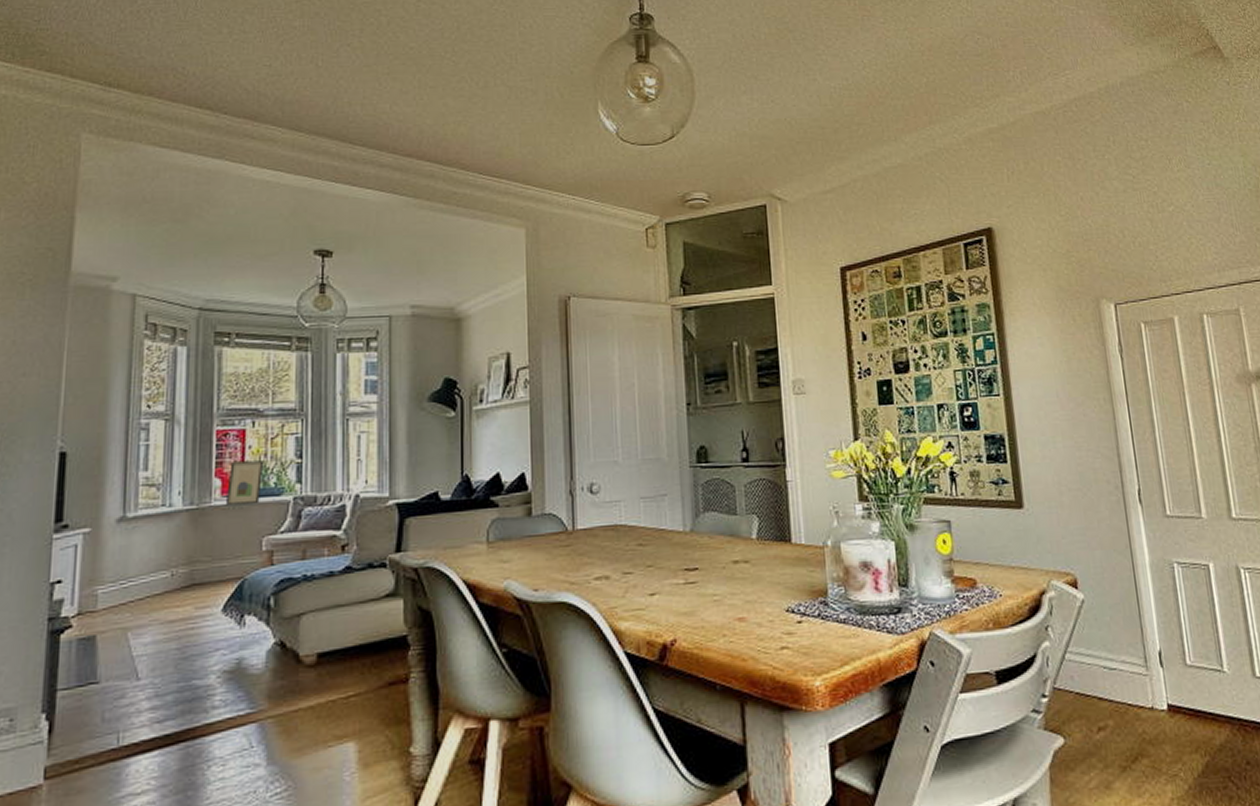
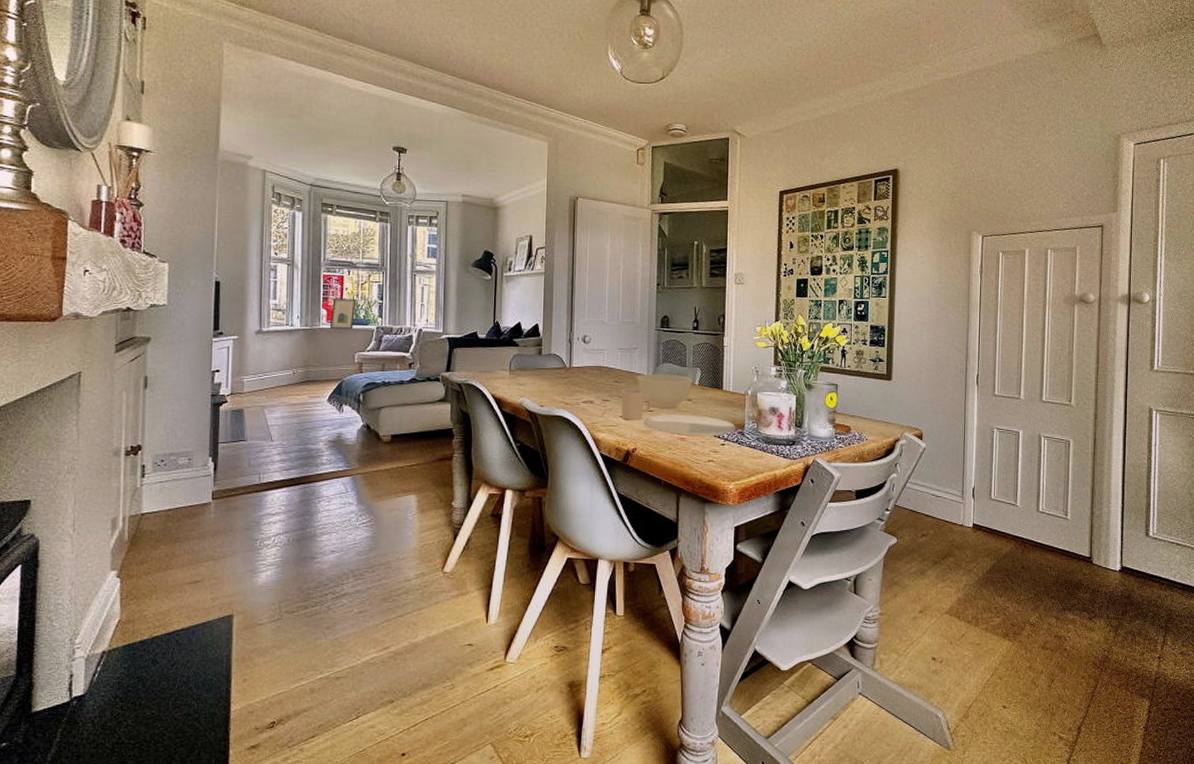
mug: none [648,552,694,600] -> present [621,388,652,421]
bowl: none [669,527,749,578] -> present [637,373,693,409]
plate: none [683,582,815,616] -> present [643,414,736,437]

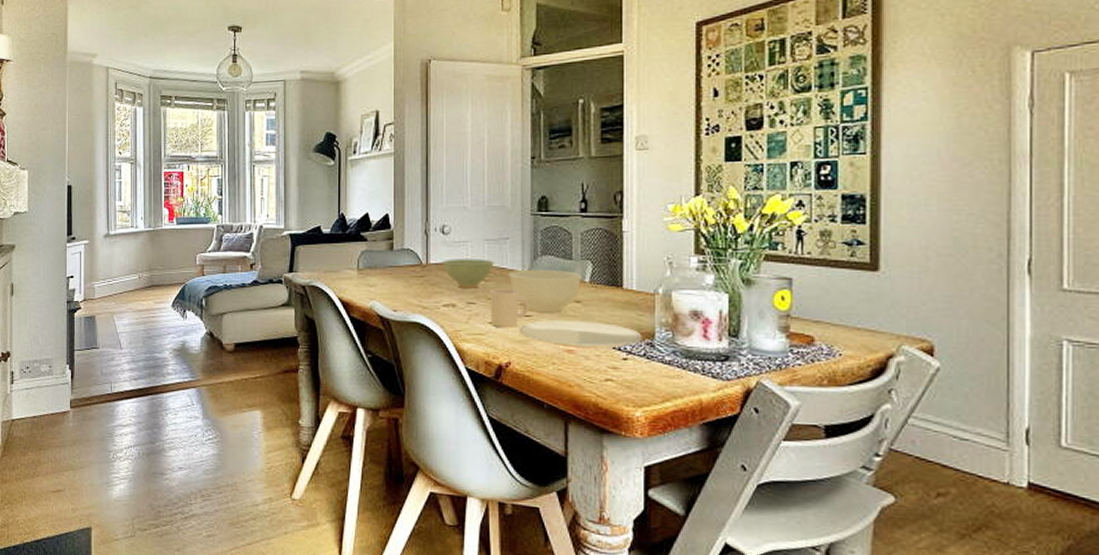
picture frame: present [329,298,357,330] -> none [171,196,197,230]
bowl: none [583,363,625,388] -> present [442,259,494,288]

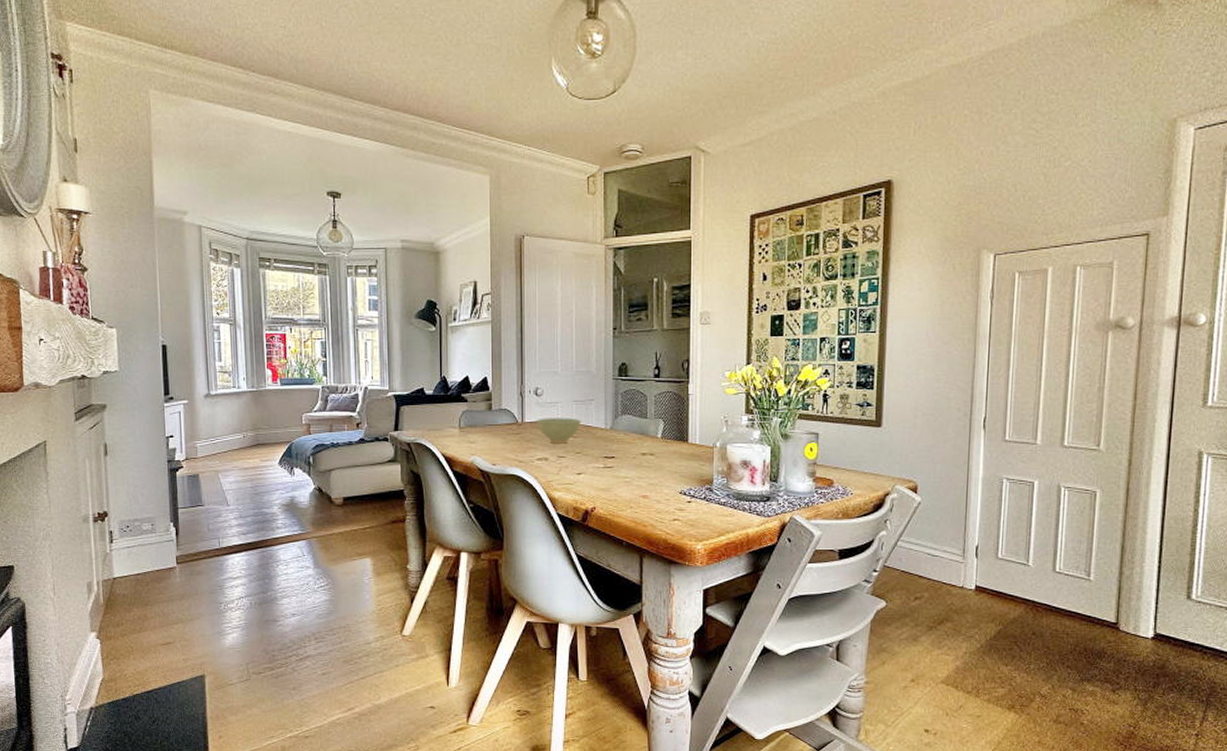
mug: present [489,288,529,328] -> none [577,444,611,478]
bowl: present [509,269,582,313] -> none [594,427,655,464]
plate: present [518,320,642,349] -> none [602,471,703,494]

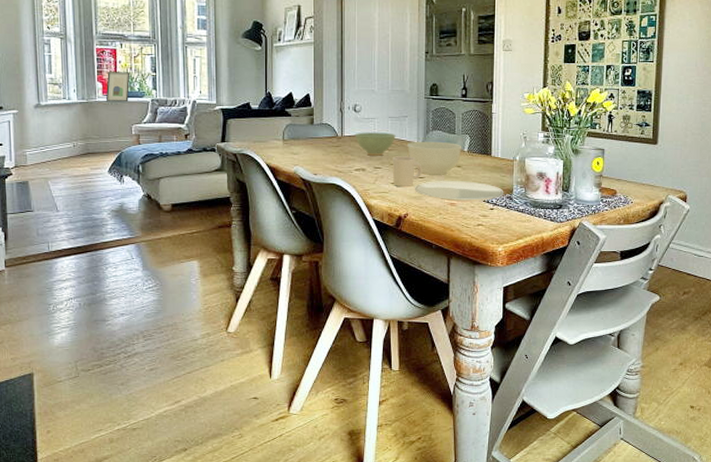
picture frame: none [275,358,300,390] -> present [105,72,131,102]
mug: none [577,444,611,478] -> present [392,156,422,187]
bowl: none [594,427,655,464] -> present [407,141,462,175]
plate: none [602,471,703,494] -> present [414,181,504,202]

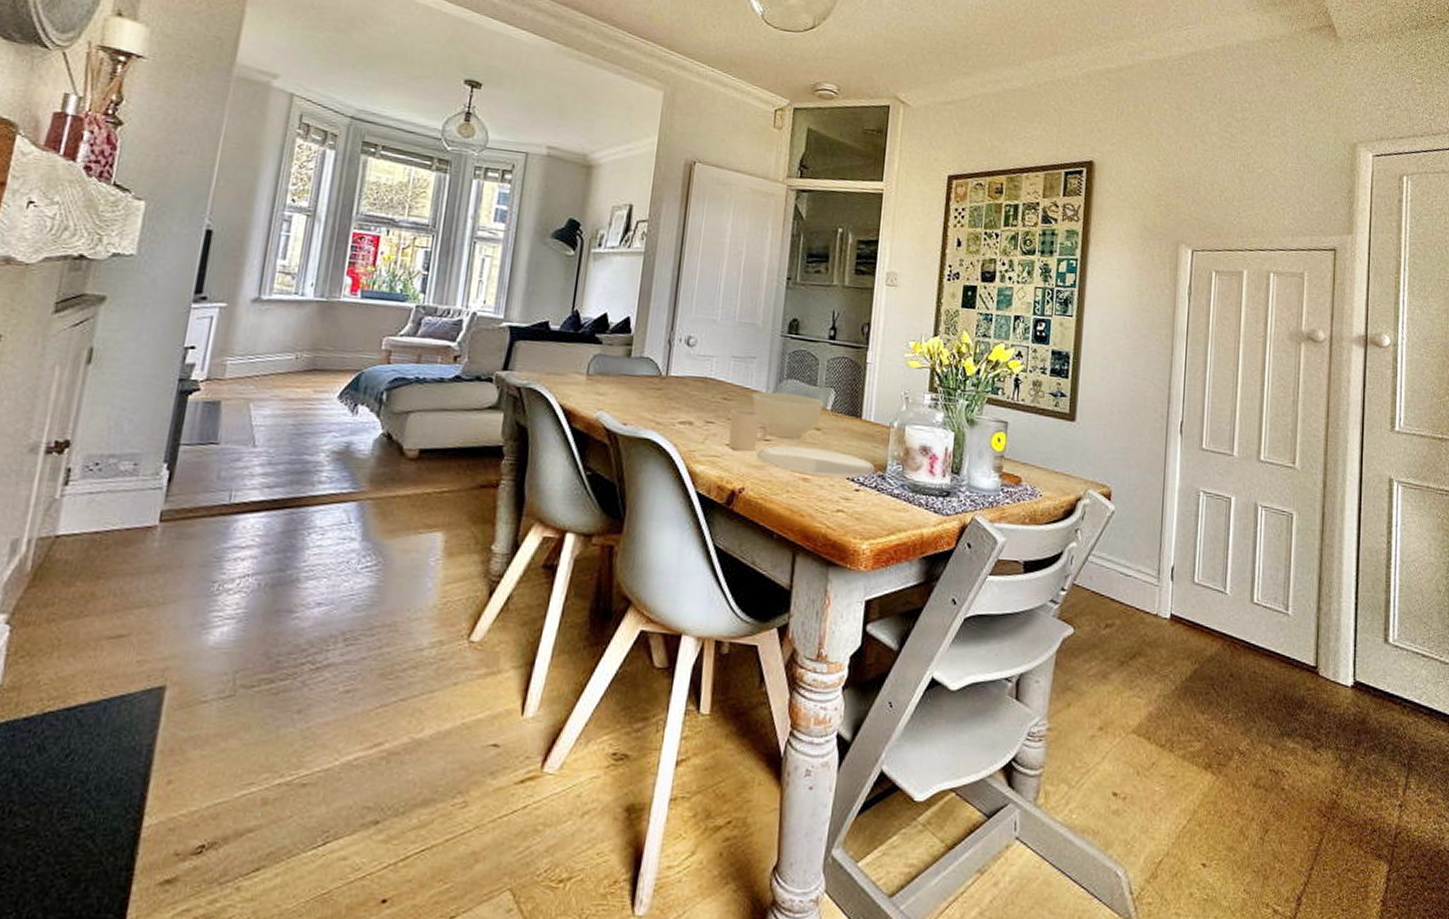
picture frame: present [105,72,131,102] -> none [352,264,394,307]
bowl: present [354,132,396,156] -> none [684,373,739,407]

